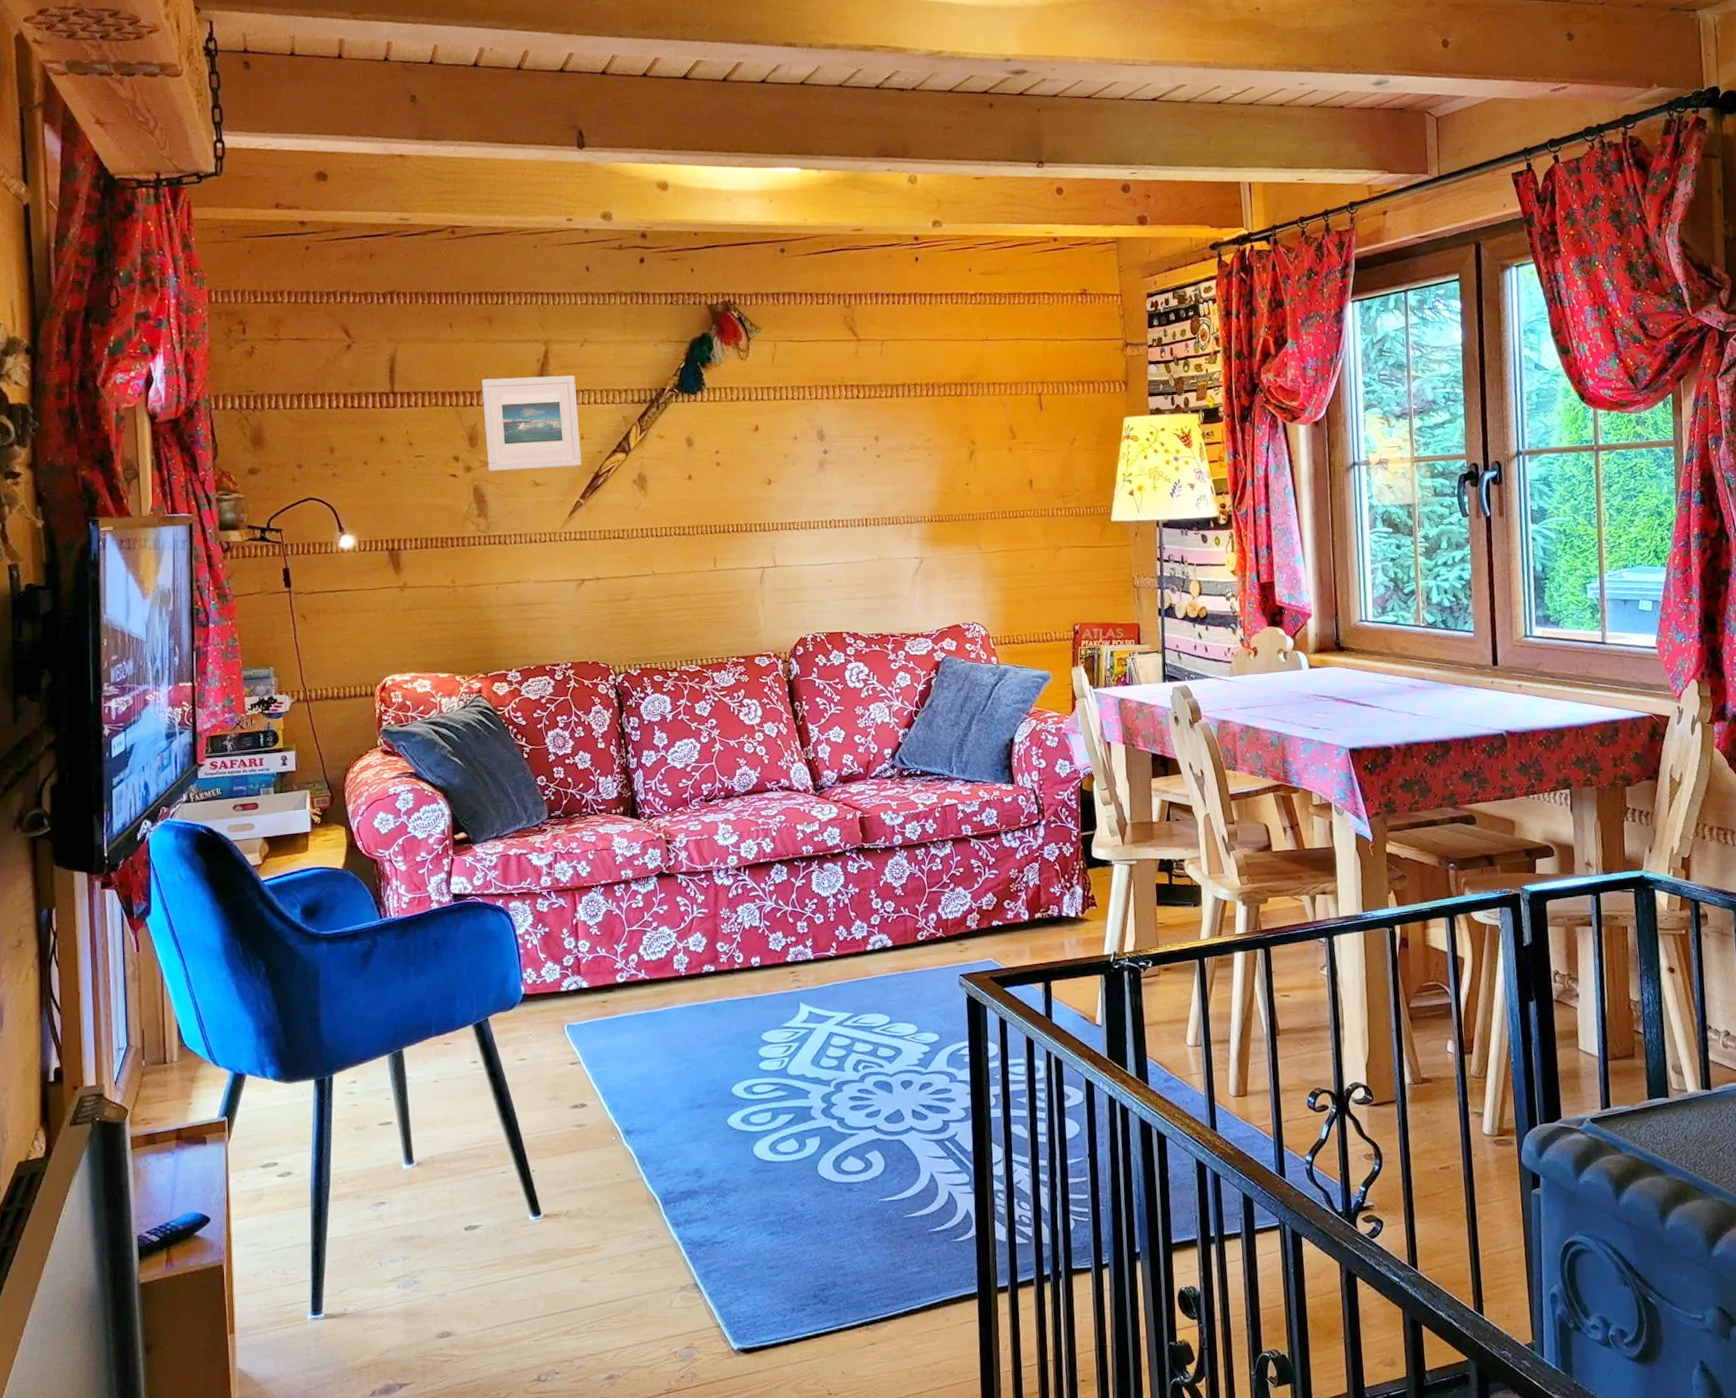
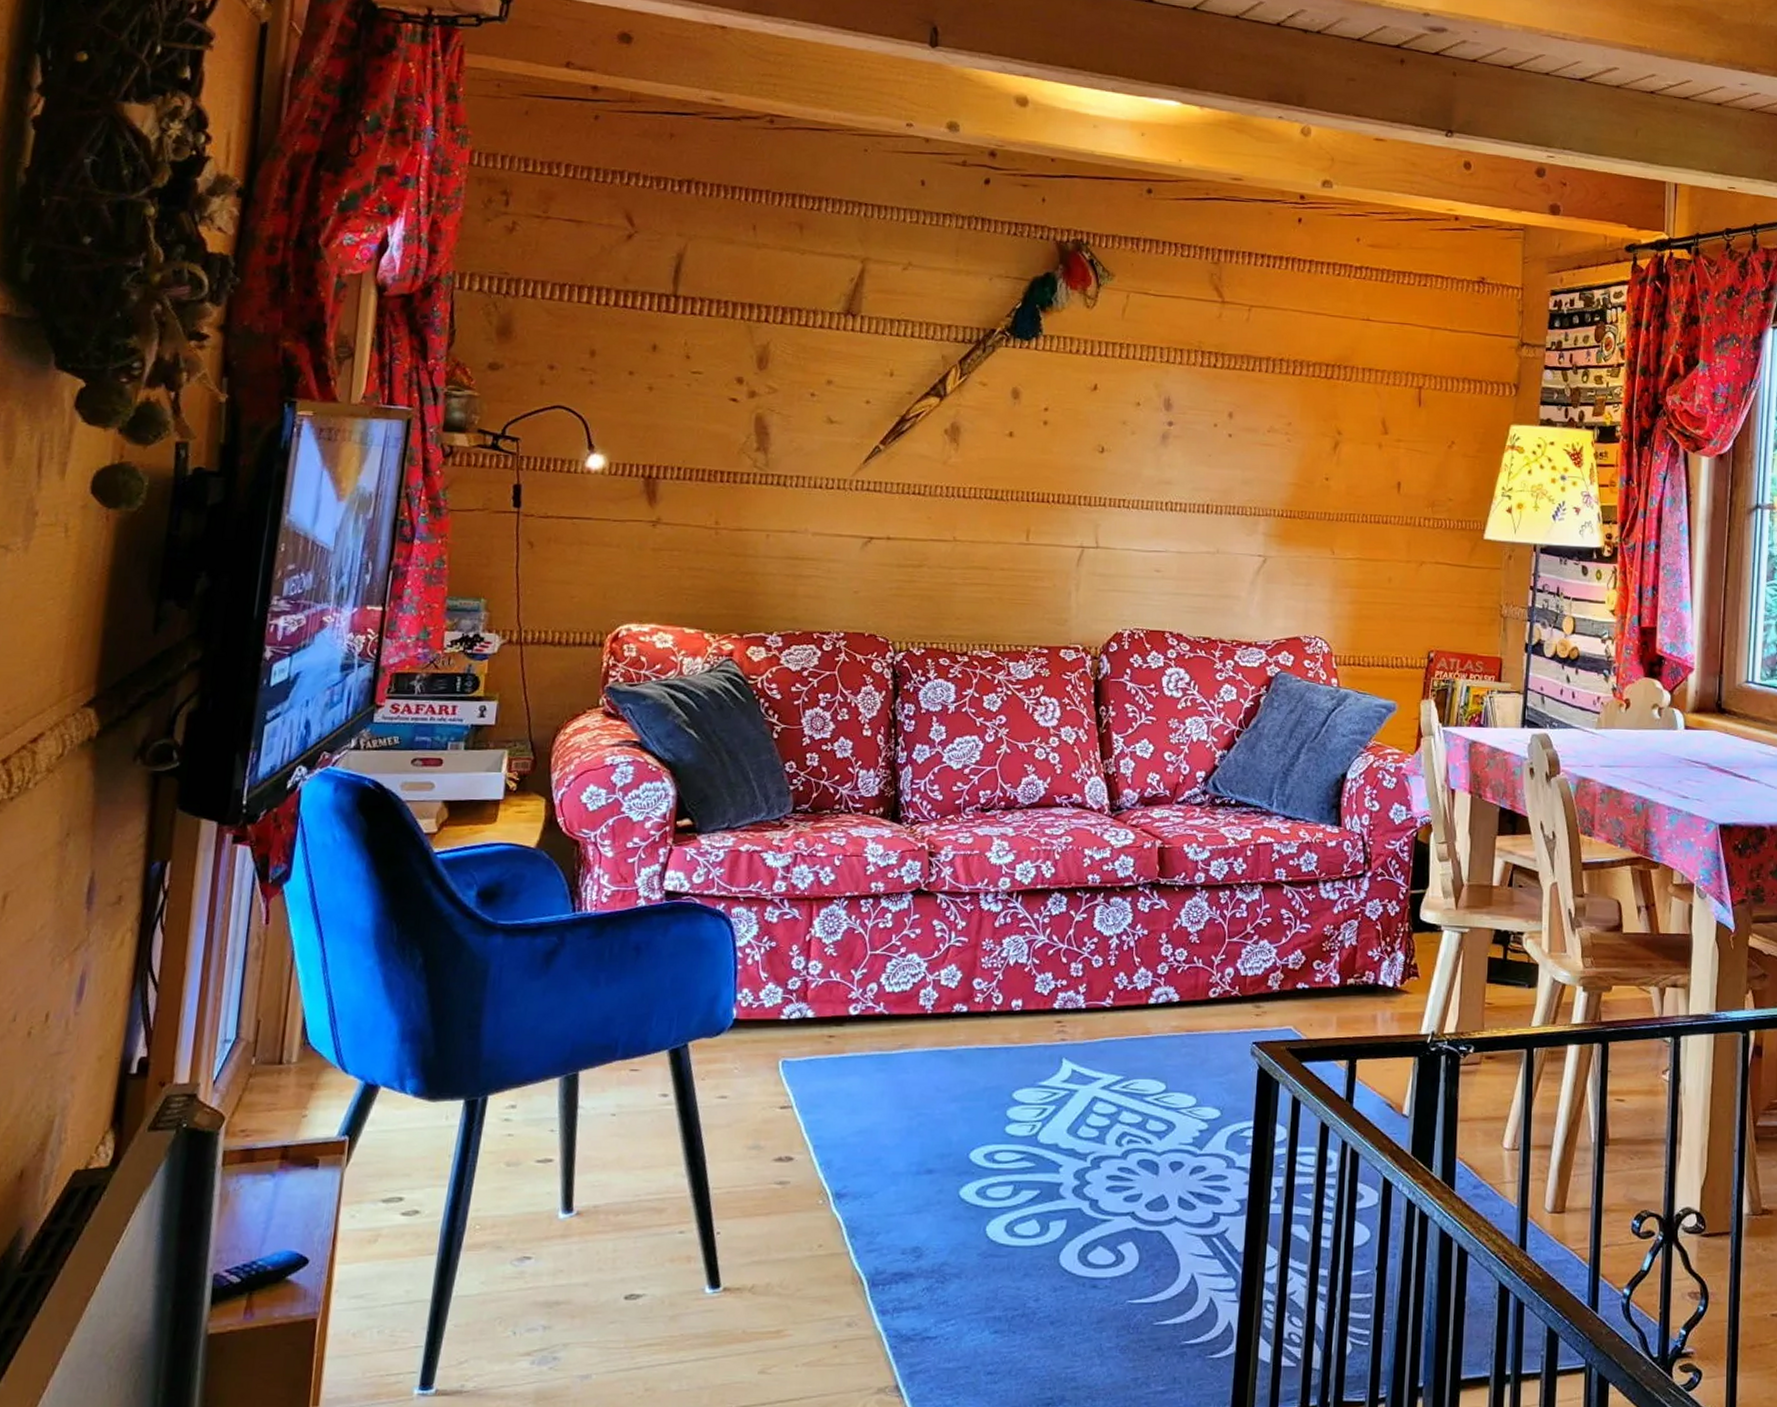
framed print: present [482,375,582,471] -> none [776,293,893,407]

